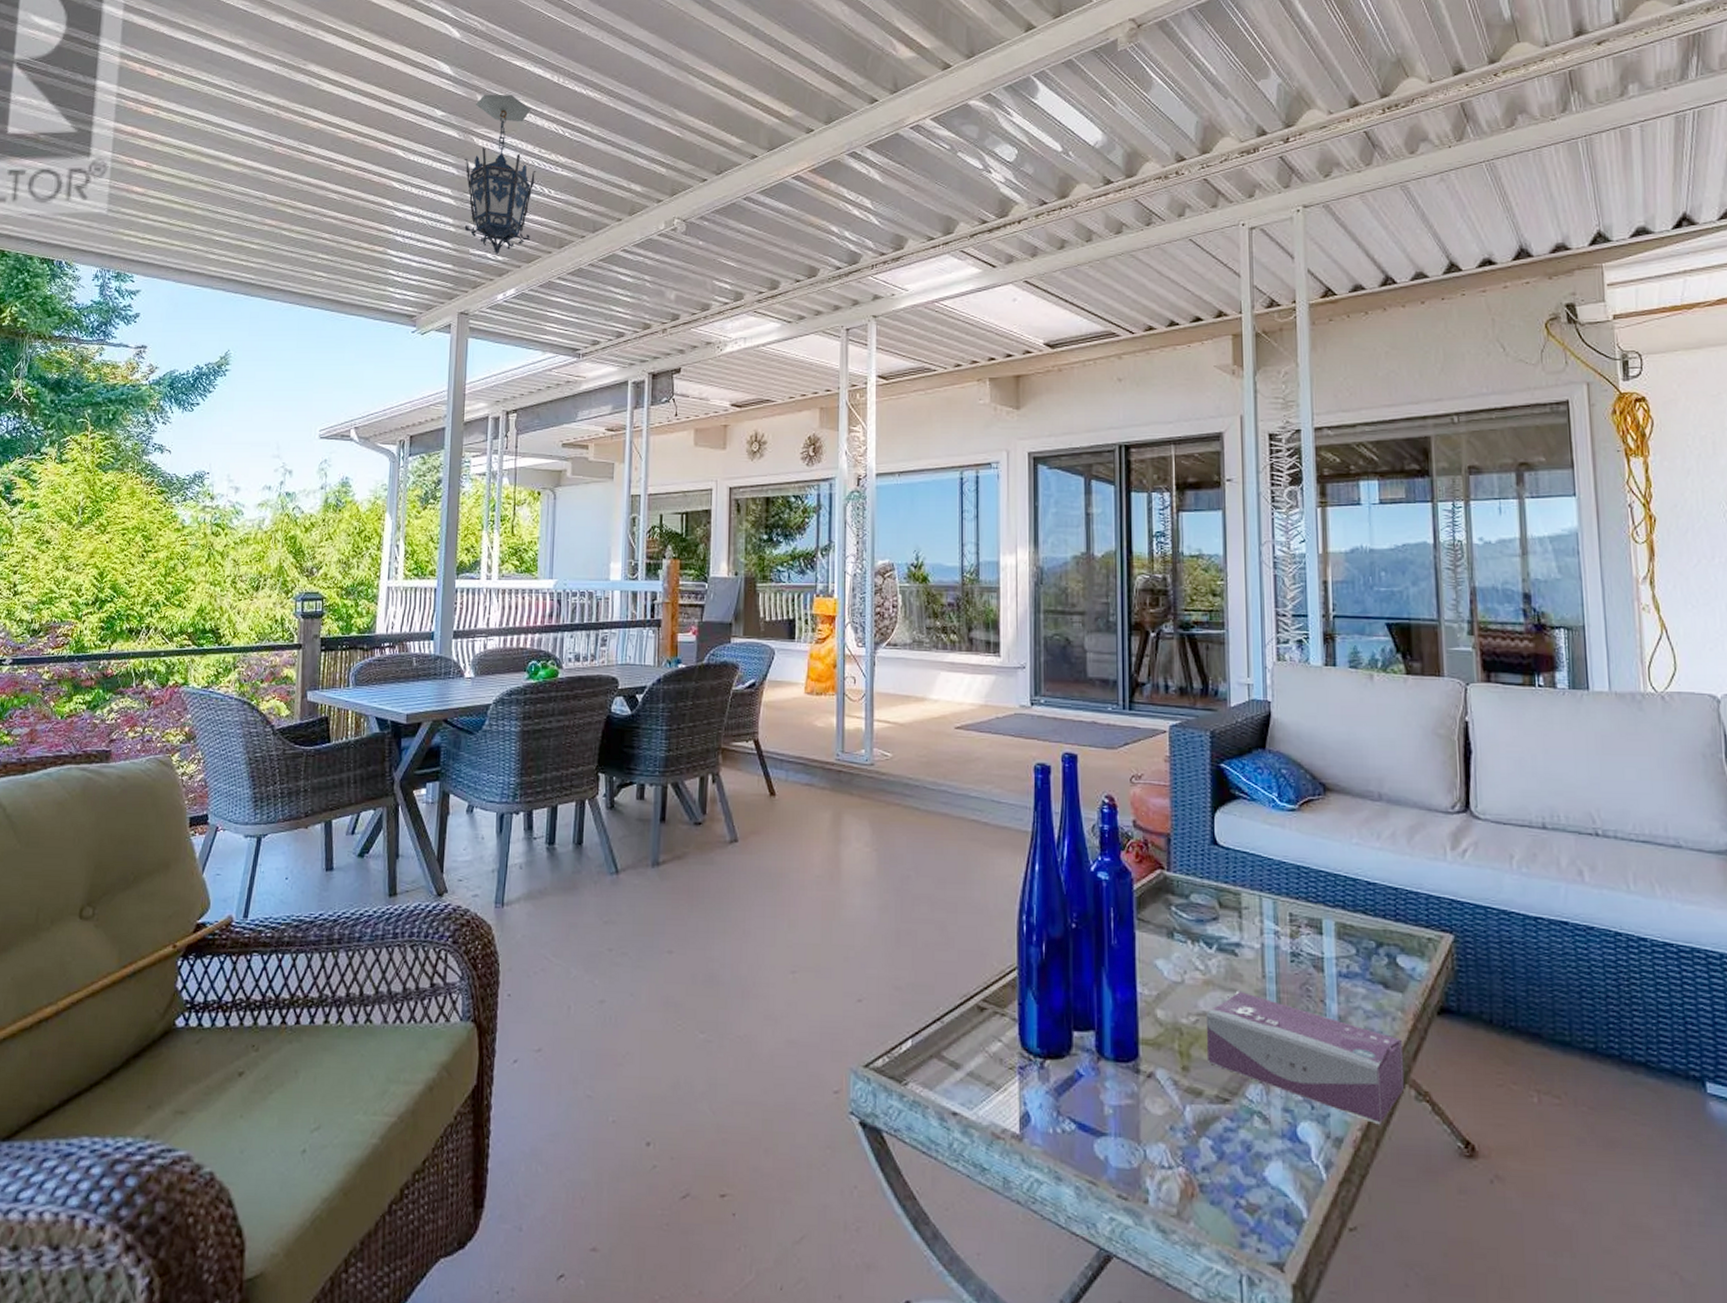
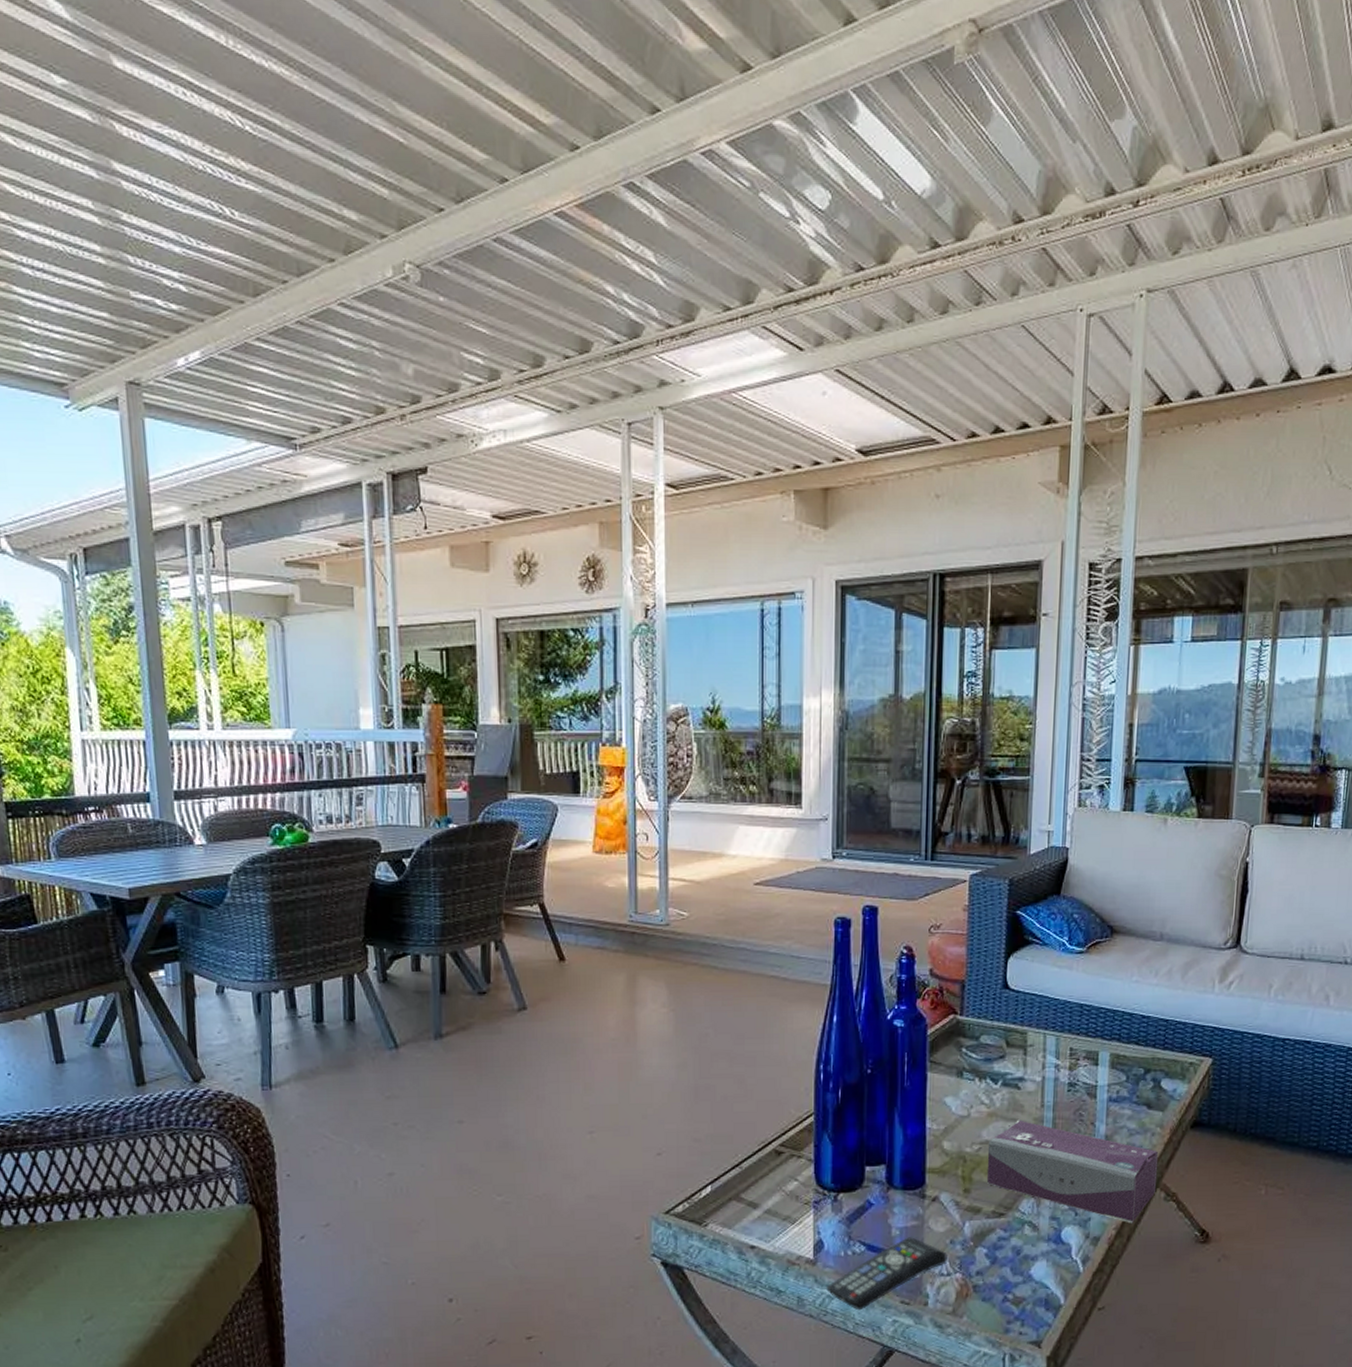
hanging lantern: present [464,94,536,255] -> none [104,55,212,302]
remote control: none [1033,1118,1168,1202] -> present [825,1237,947,1311]

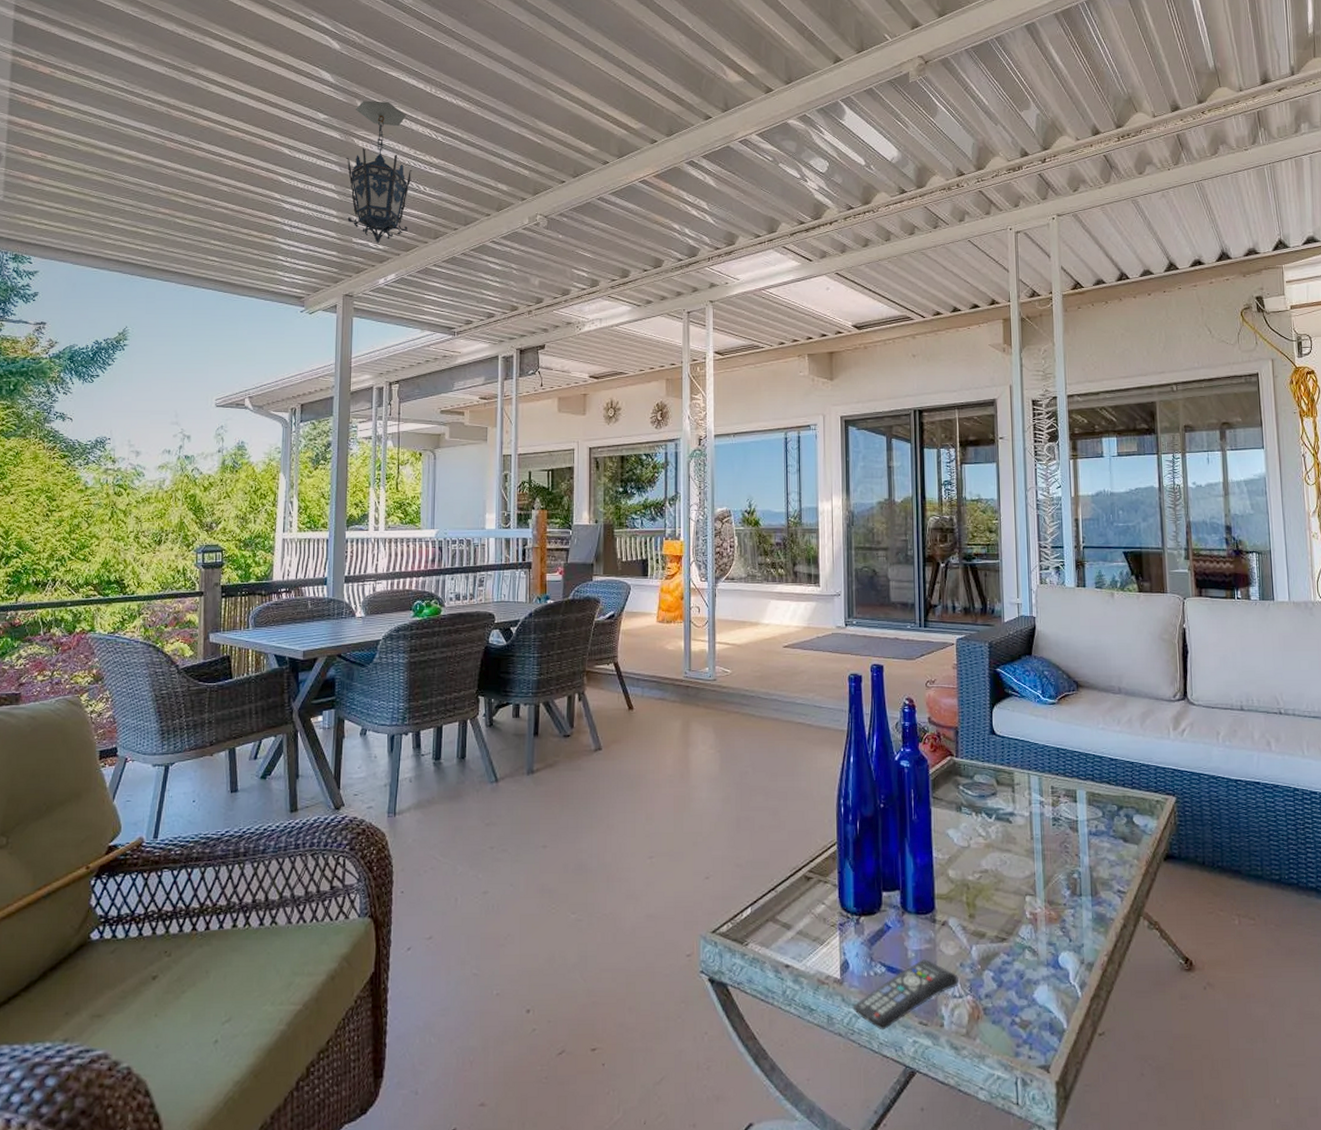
hanging lantern: none [104,55,212,302] -> present [345,101,412,244]
tissue box: present [987,1120,1159,1224] -> none [987,851,1140,950]

